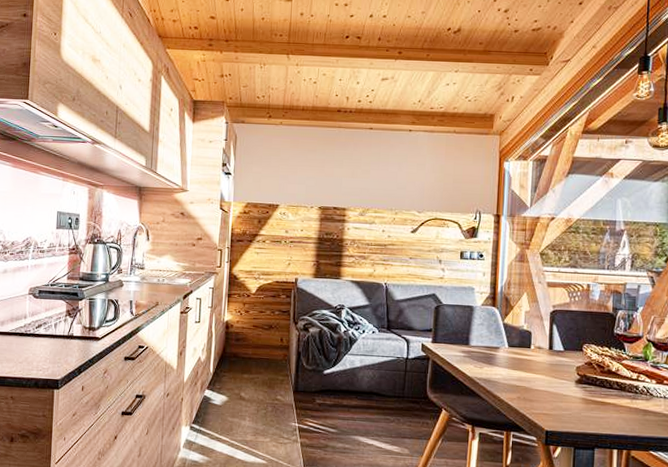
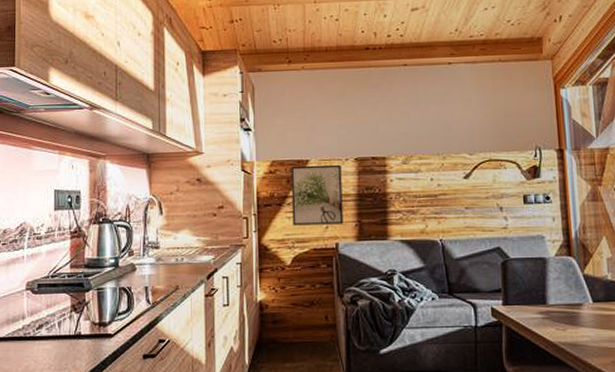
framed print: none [260,209,307,263] -> present [291,164,344,226]

